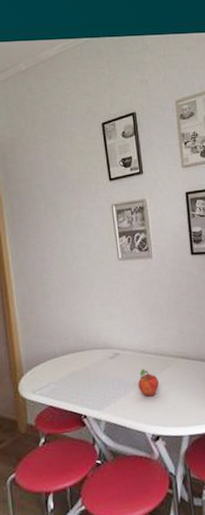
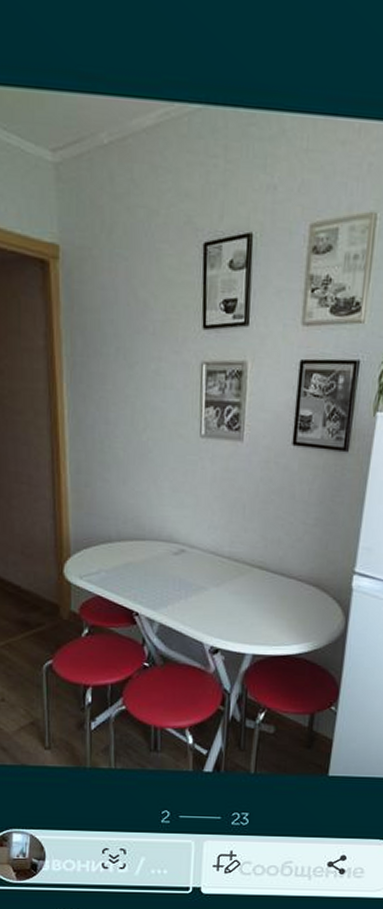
fruit: present [138,368,159,397] -> none [203,572,227,605]

